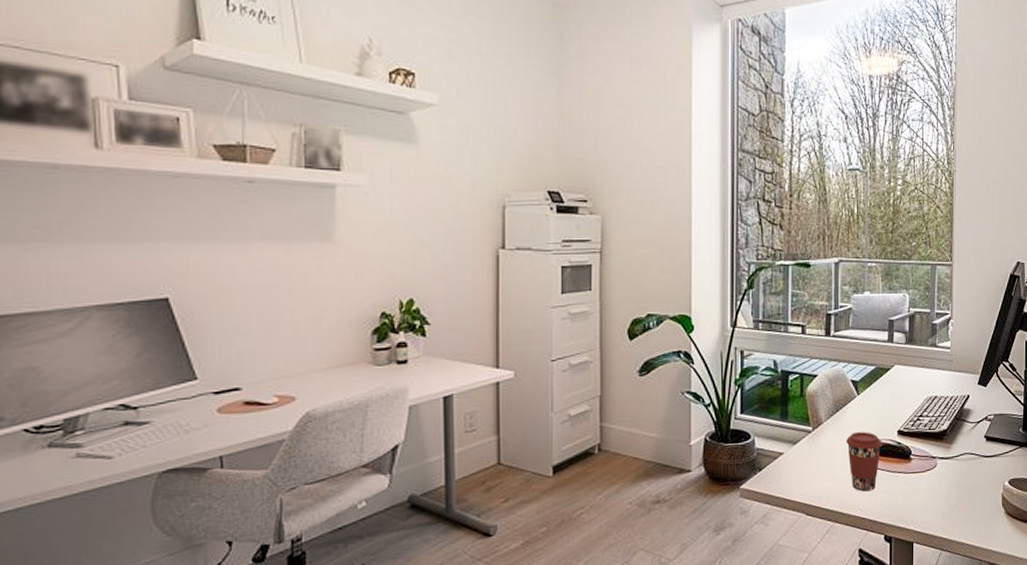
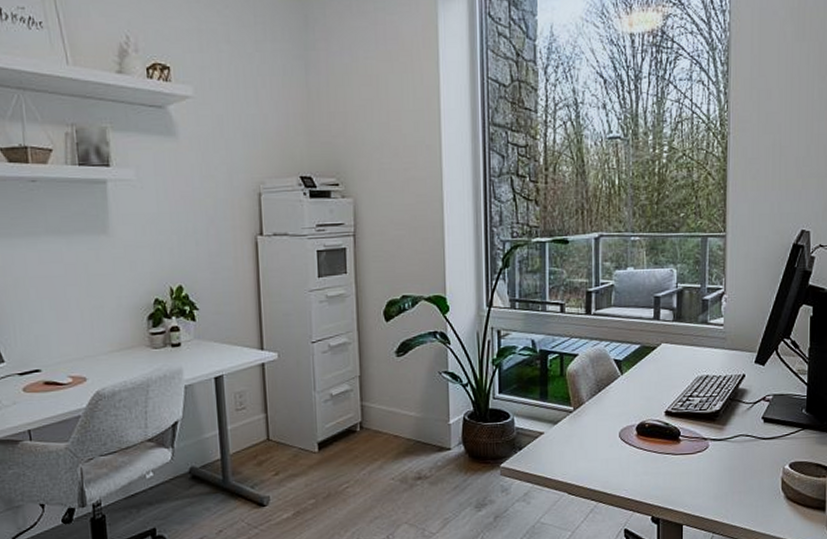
coffee cup: present [846,432,882,492] -> none [610,412,648,473]

